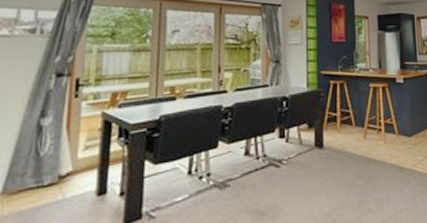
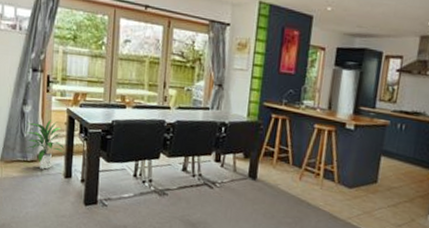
indoor plant: none [41,128,97,192] -> present [25,119,64,170]

